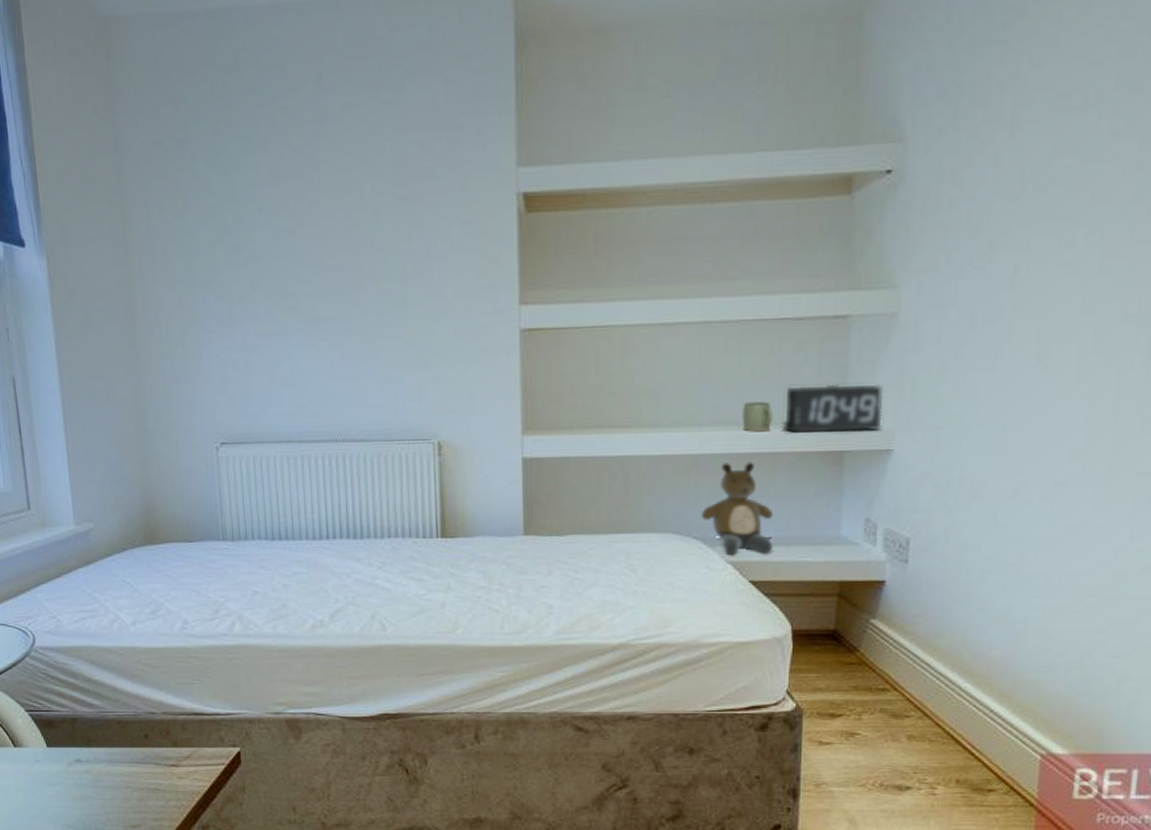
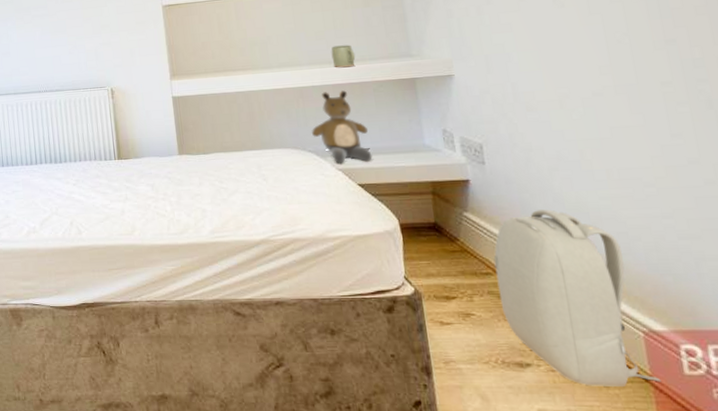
alarm clock: present [783,383,883,433] -> none [362,26,442,67]
backpack: none [892,619,1046,810] -> present [493,209,661,386]

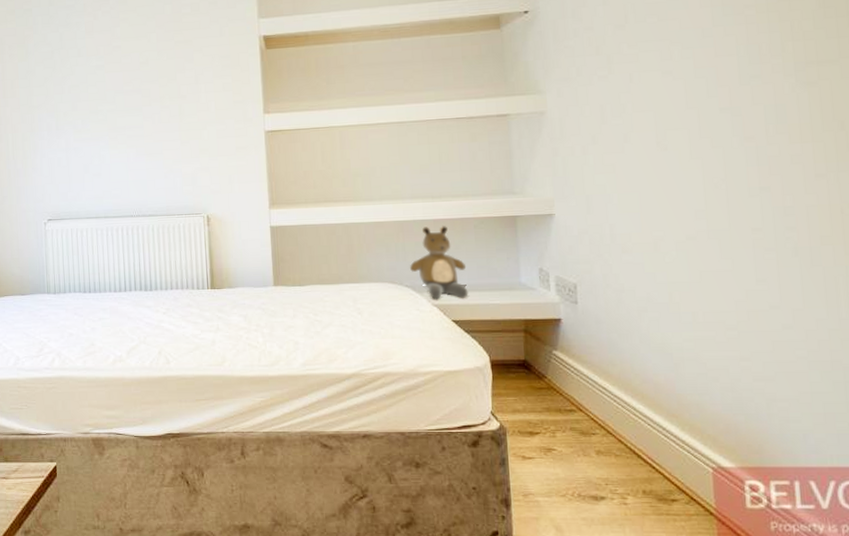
mug: present [331,45,356,68] -> none [434,179,459,203]
backpack: present [493,209,661,386] -> none [578,350,724,519]

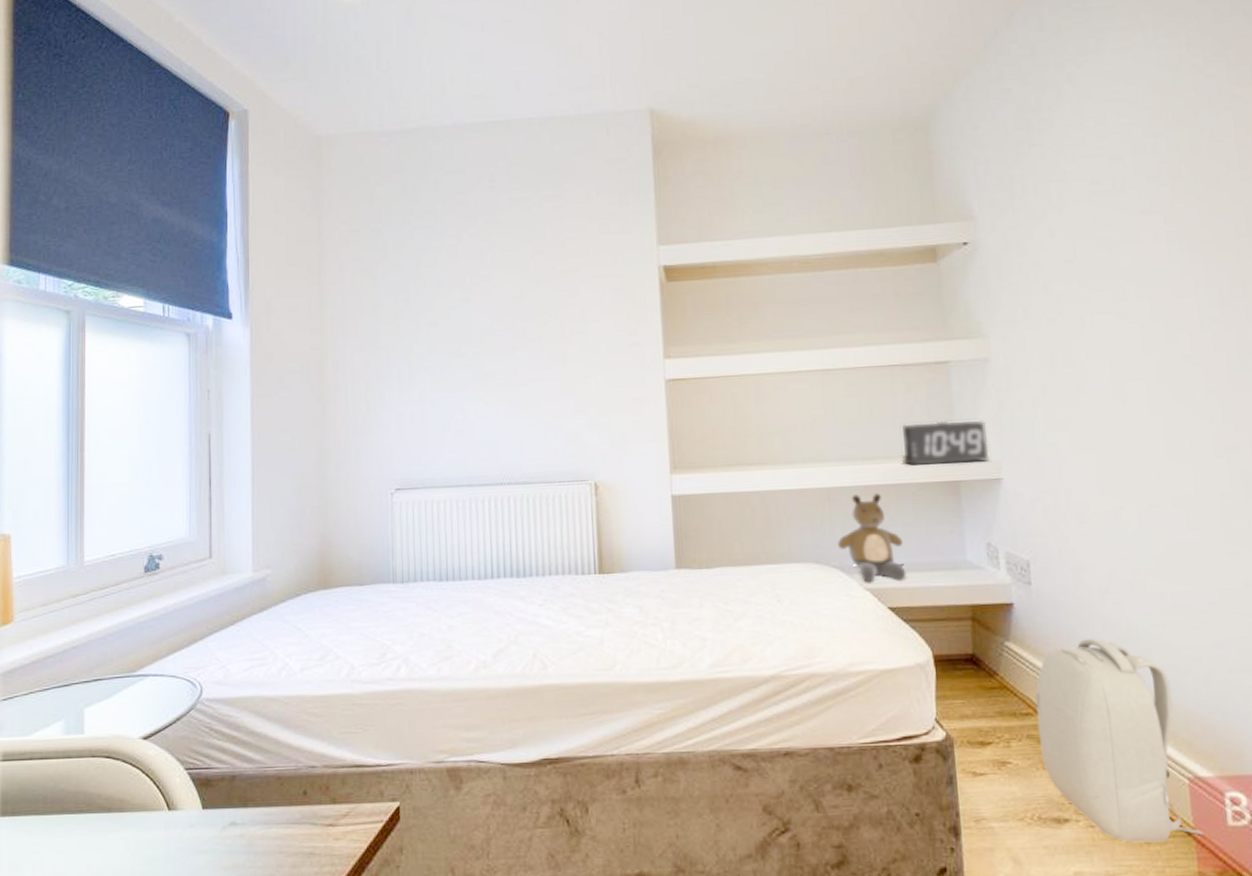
alarm clock: none [466,164,544,203] -> present [902,420,990,466]
backpack: none [578,350,724,519] -> present [1035,638,1204,843]

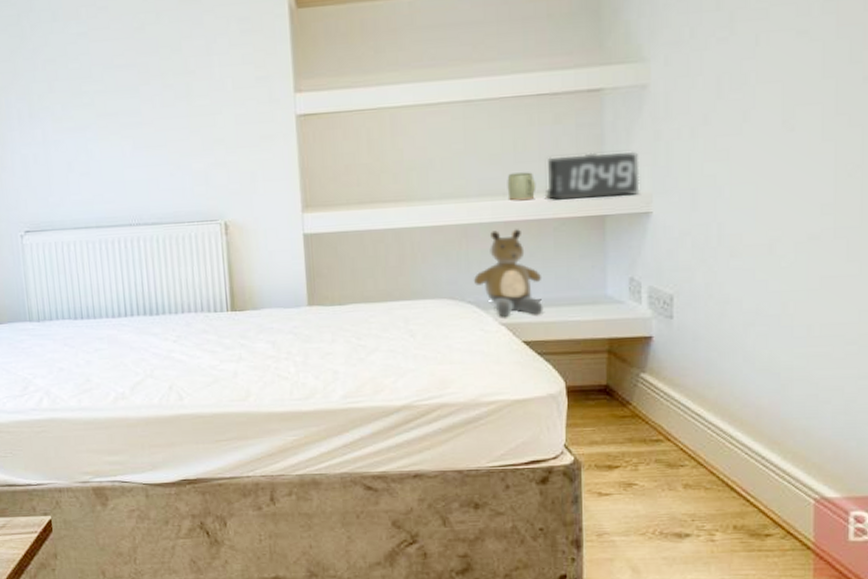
mug: none [865,438,893,466] -> present [507,172,537,201]
backpack: present [1035,638,1204,843] -> none [667,370,823,555]

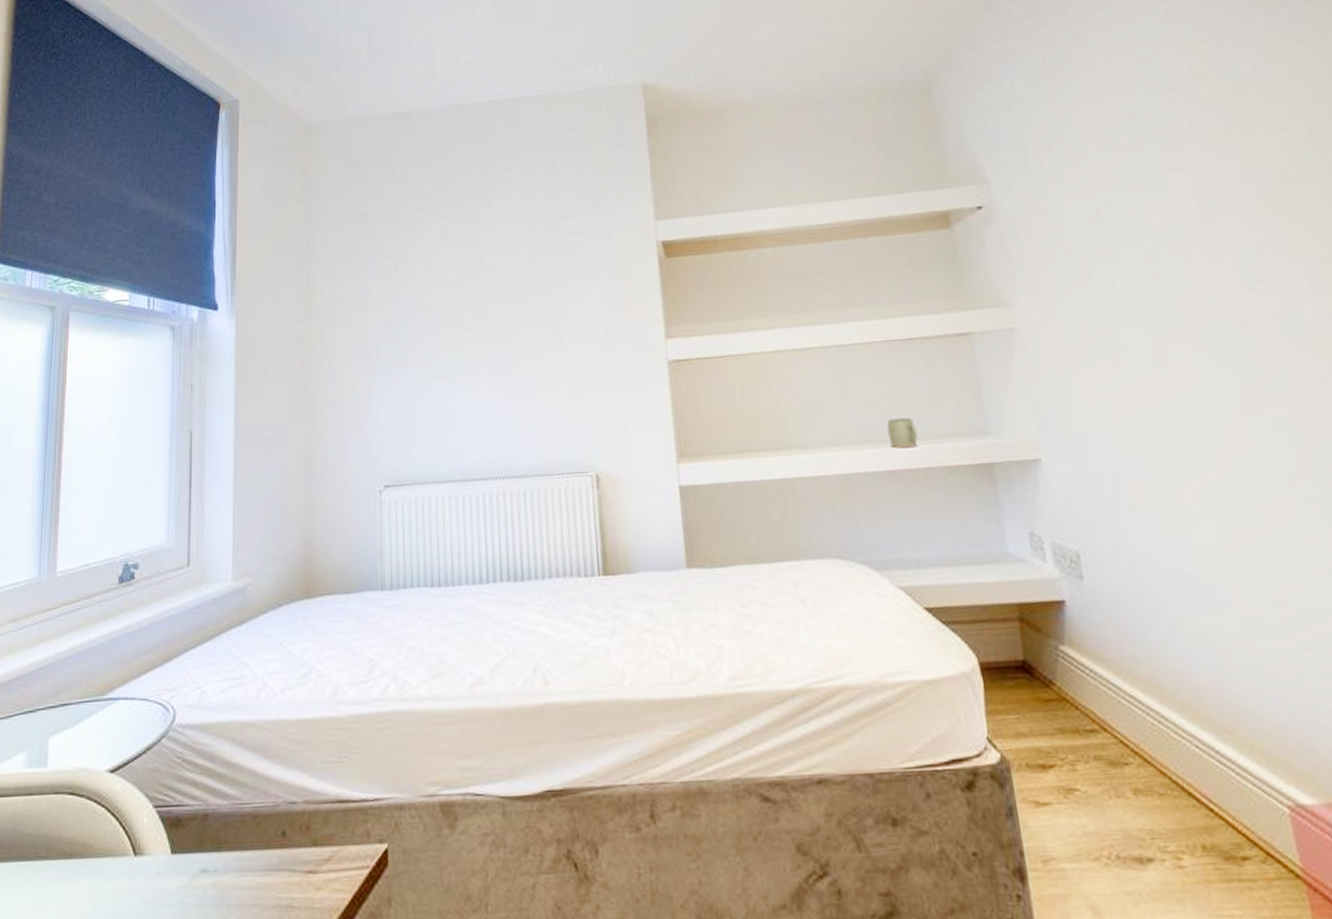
bear: present [473,229,543,317] -> none [862,479,942,579]
alarm clock: present [546,151,640,200] -> none [926,395,1025,448]

